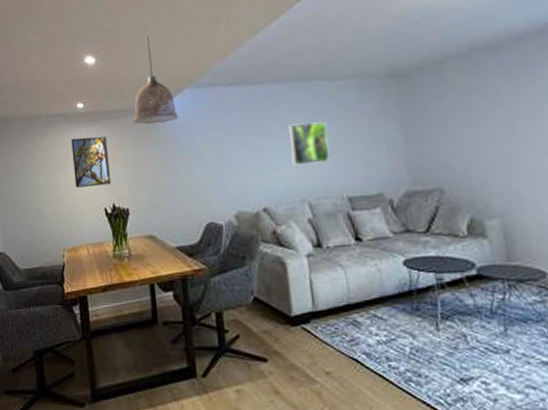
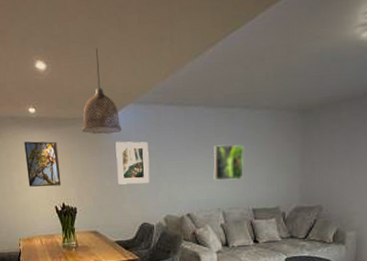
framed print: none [171,127,214,179] -> present [115,141,150,185]

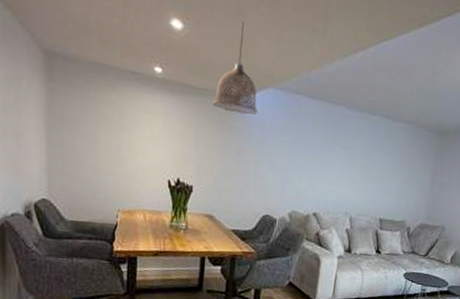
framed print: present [24,141,62,187] -> none [140,102,182,159]
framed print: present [115,141,150,185] -> none [244,123,283,175]
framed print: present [213,145,244,181] -> none [345,148,380,187]

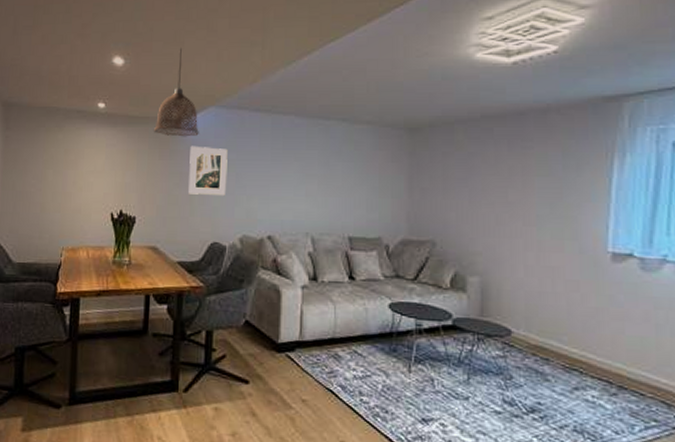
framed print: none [244,123,283,175] -> present [188,145,228,197]

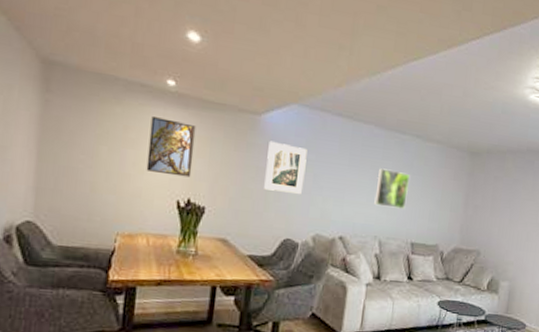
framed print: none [84,138,124,190] -> present [146,117,196,178]
pendant lamp: present [154,48,199,137] -> none [231,36,280,132]
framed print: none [302,159,340,200] -> present [374,168,411,209]

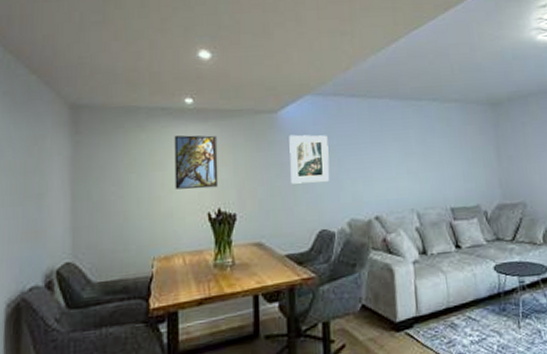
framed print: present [374,168,411,209] -> none [402,138,437,177]

